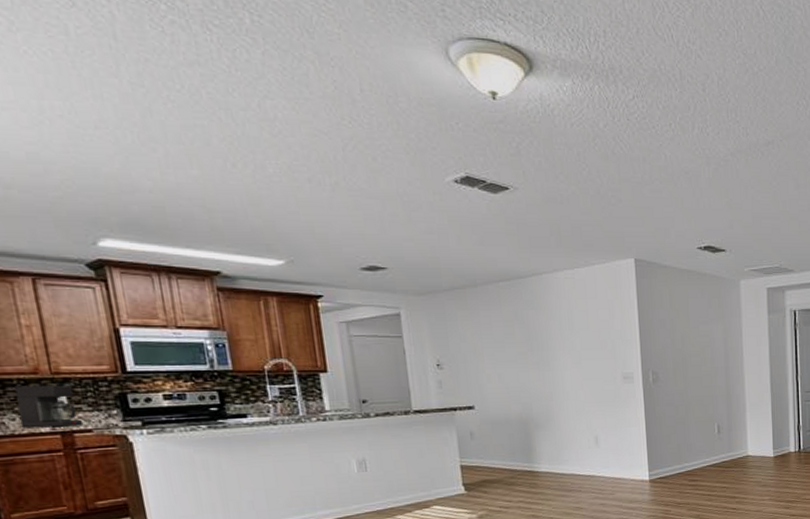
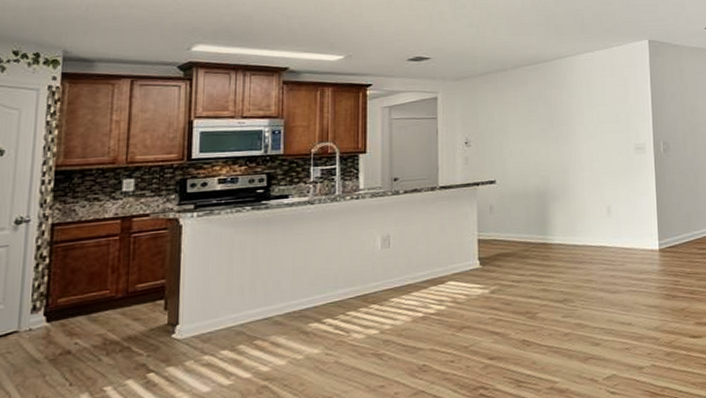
coffee maker: present [15,385,82,429] -> none [89,173,142,215]

